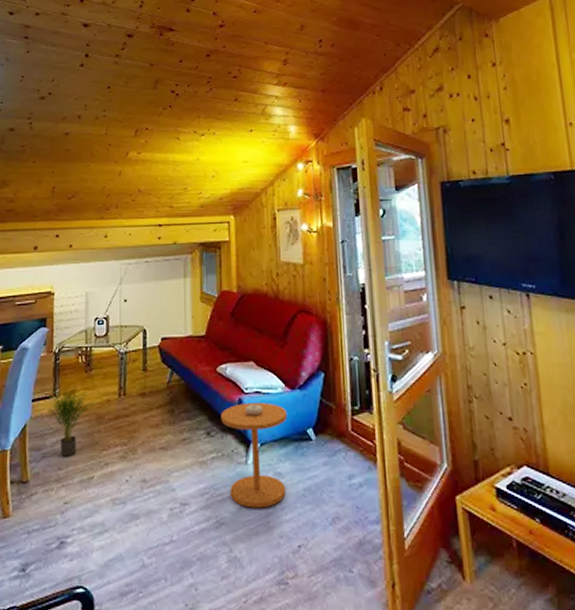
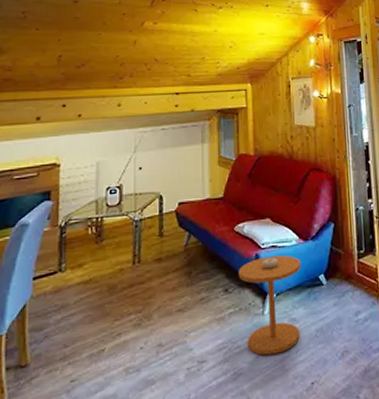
potted plant: present [48,386,94,456] -> none [52,258,106,333]

